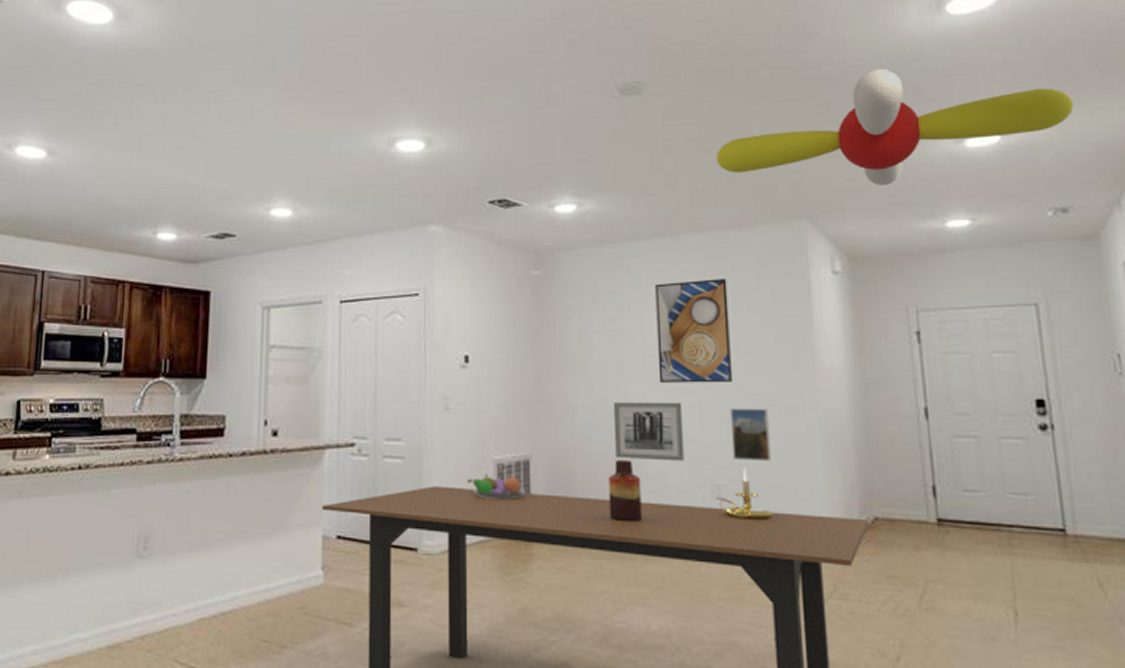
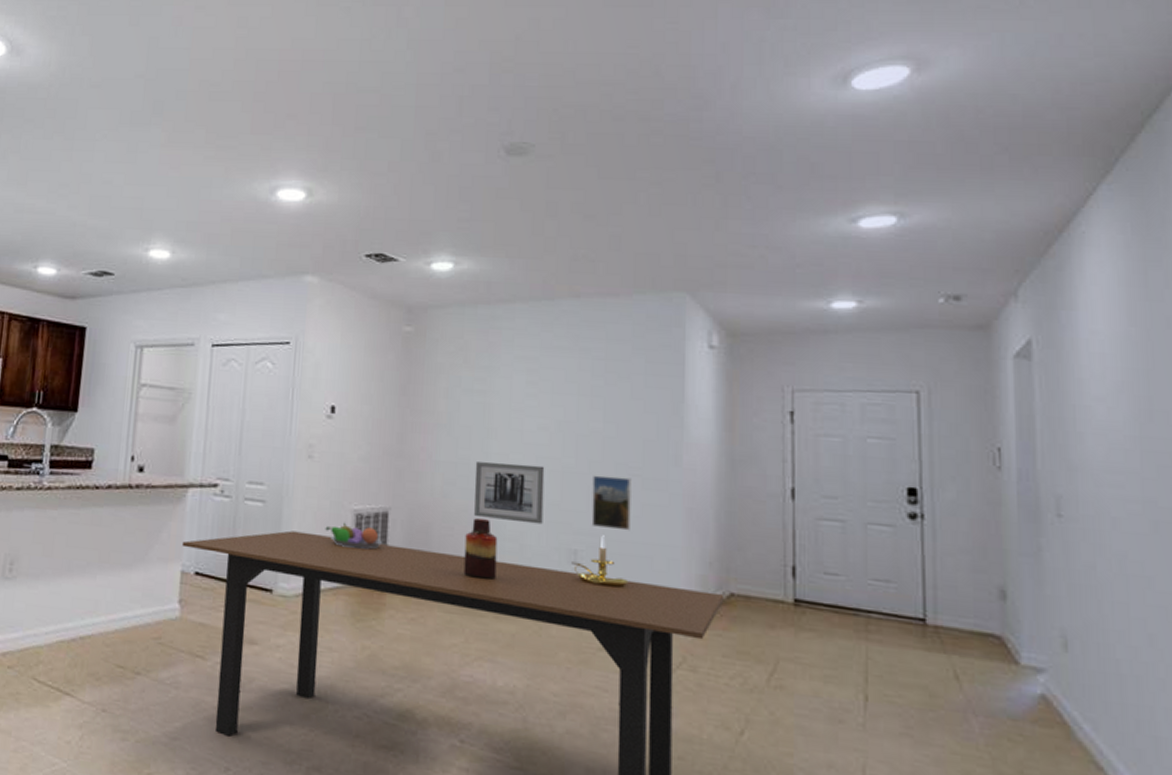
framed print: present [655,279,733,383] -> none [523,345,600,450]
ceiling fan: present [716,68,1074,185] -> none [599,141,978,262]

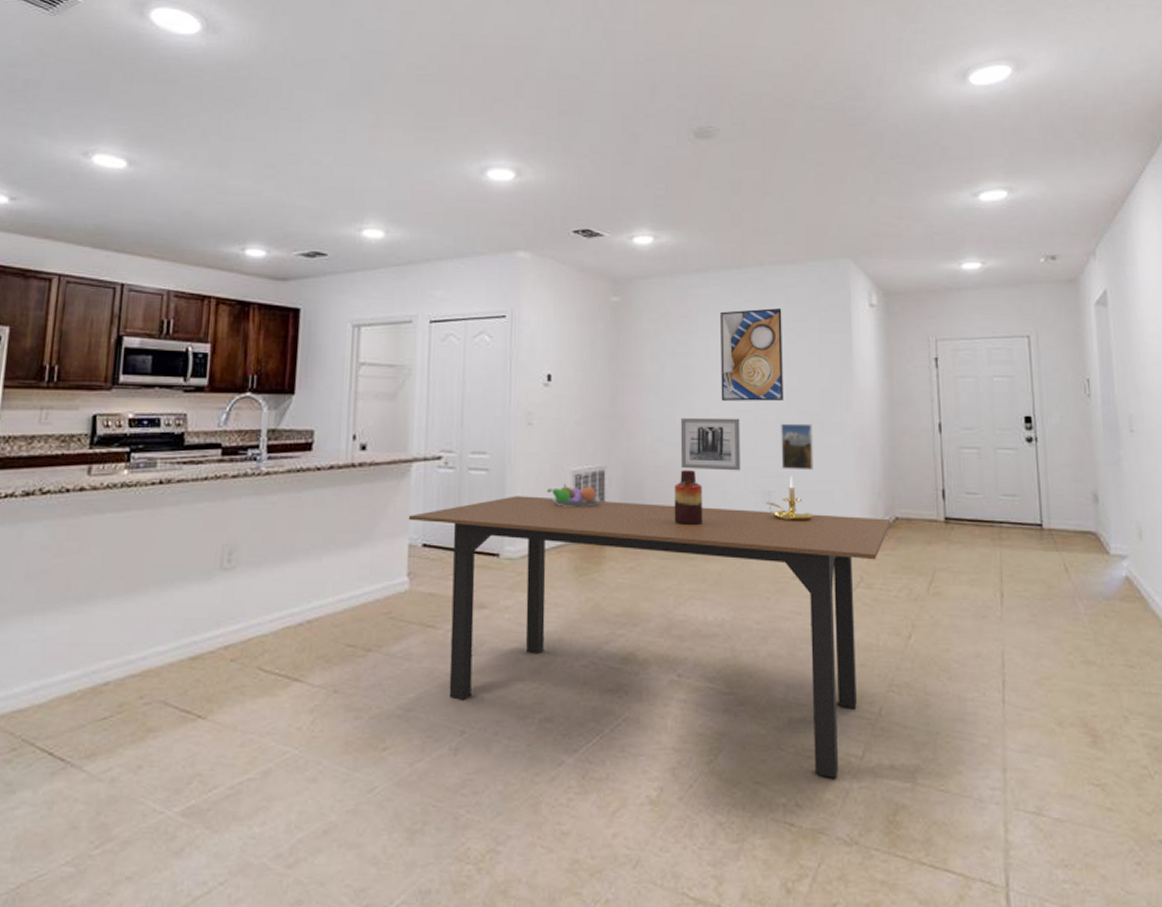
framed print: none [523,345,600,450] -> present [720,308,785,402]

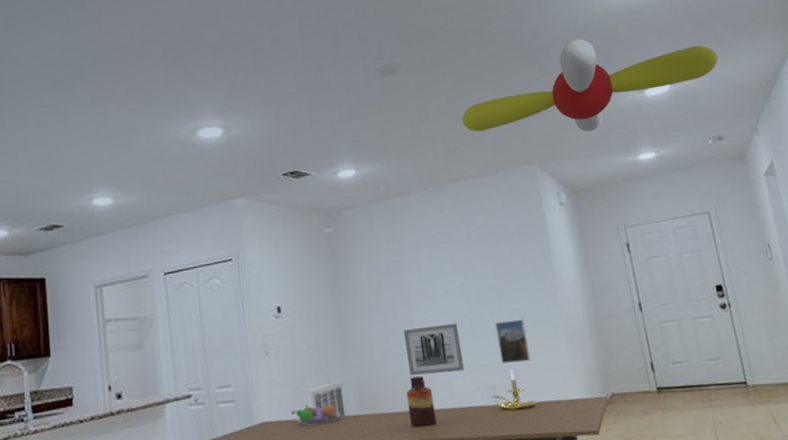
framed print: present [720,308,785,402] -> none [426,218,495,309]
ceiling fan: none [776,128,1065,230] -> present [461,39,718,132]

